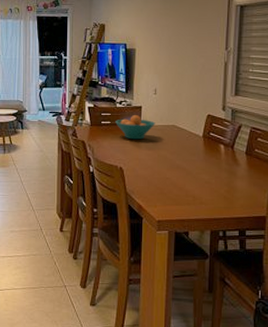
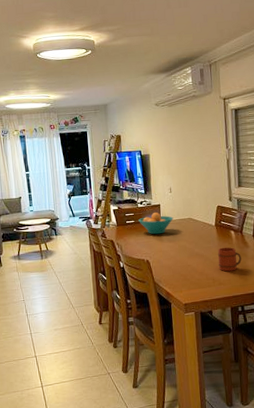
mug: none [201,162,229,190] -> present [217,247,242,272]

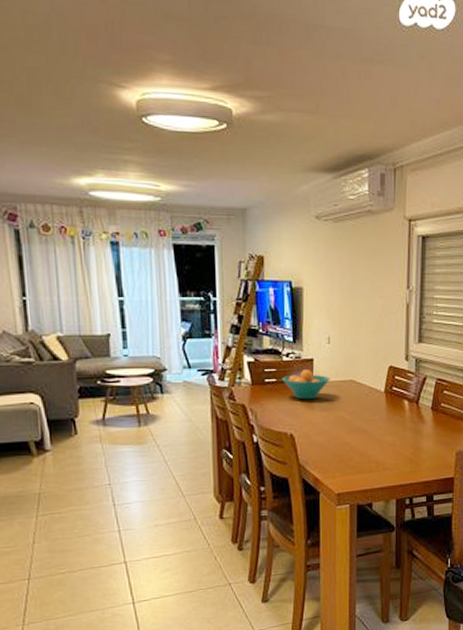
mug: present [217,247,242,272] -> none [384,421,414,453]

